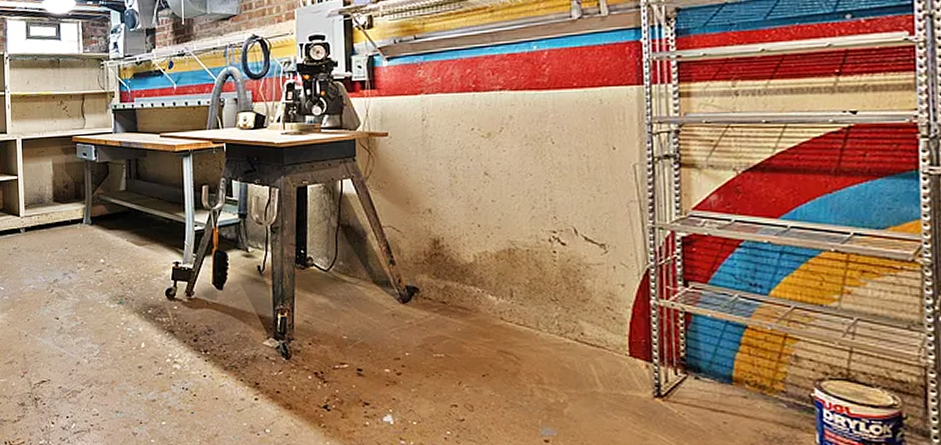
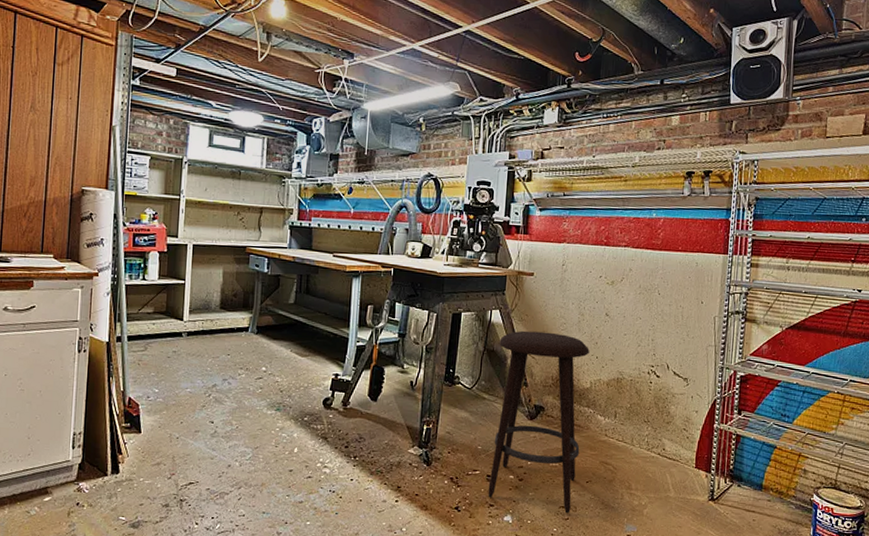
stool: none [355,200,470,414] -> present [488,330,590,514]

